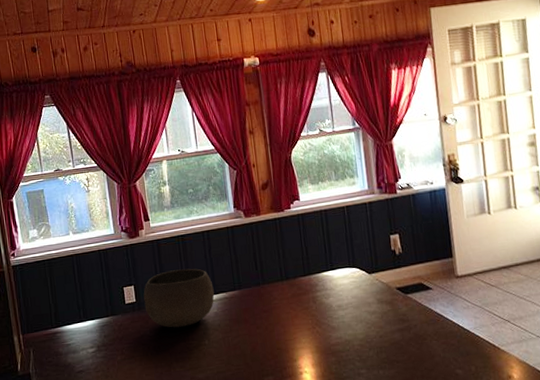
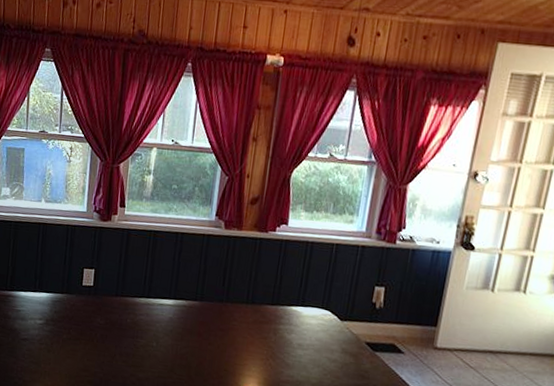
bowl: present [143,268,215,328] -> none [100,263,175,324]

